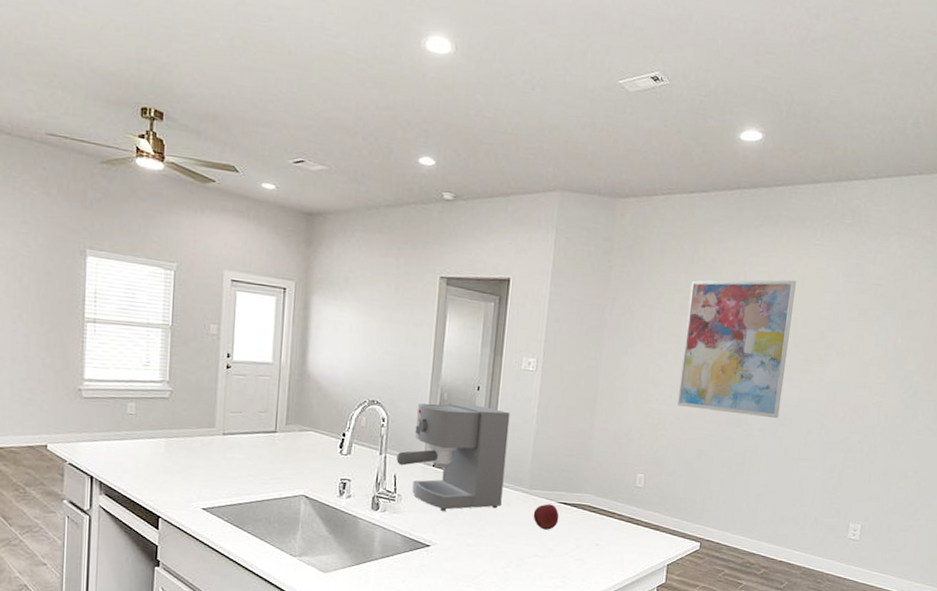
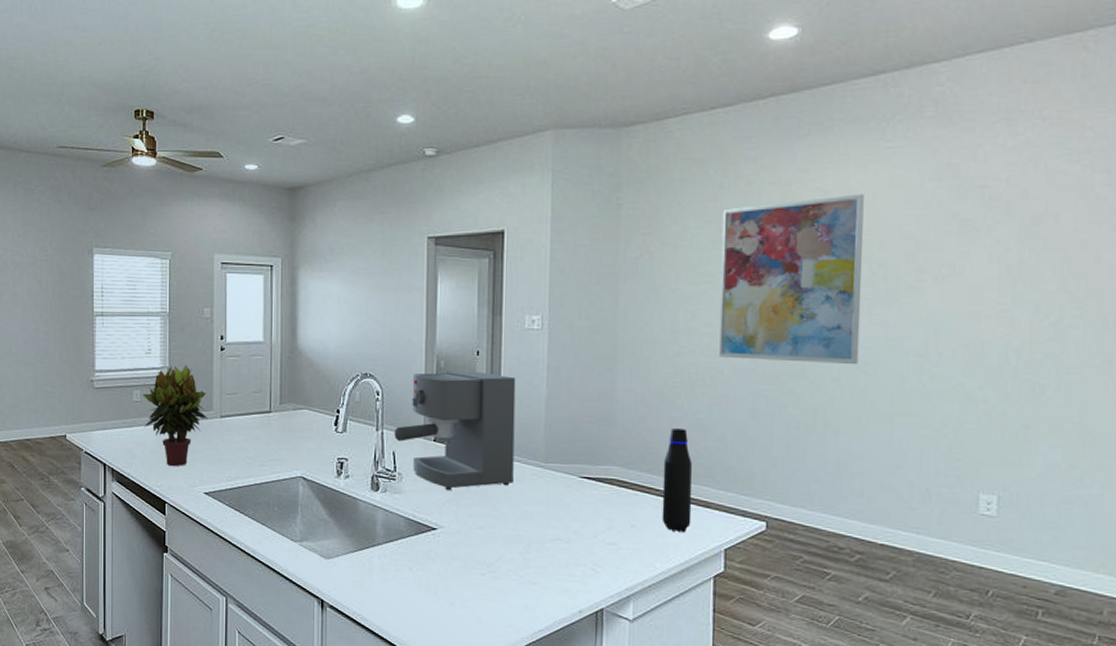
potted plant: none [138,379,210,481] -> present [143,365,208,466]
apple: present [533,504,559,530] -> none [551,479,583,509]
water bottle: none [621,464,649,550] -> present [662,428,693,532]

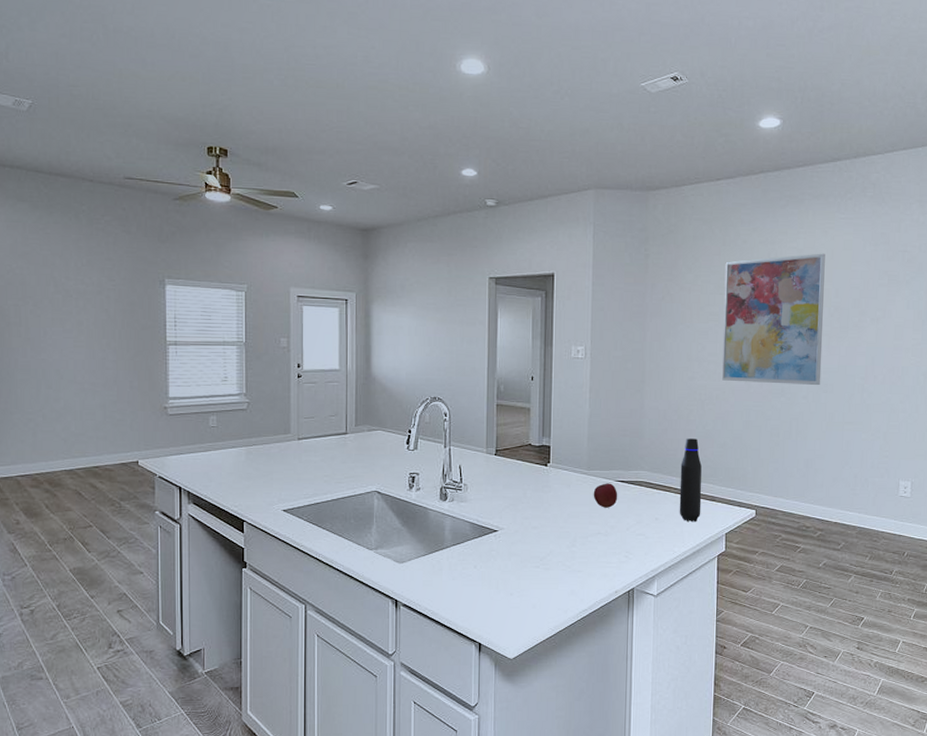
potted plant: present [143,365,208,466] -> none [219,392,286,486]
coffee maker: present [394,371,516,490] -> none [460,394,564,497]
apple: none [551,479,583,509] -> present [593,483,618,508]

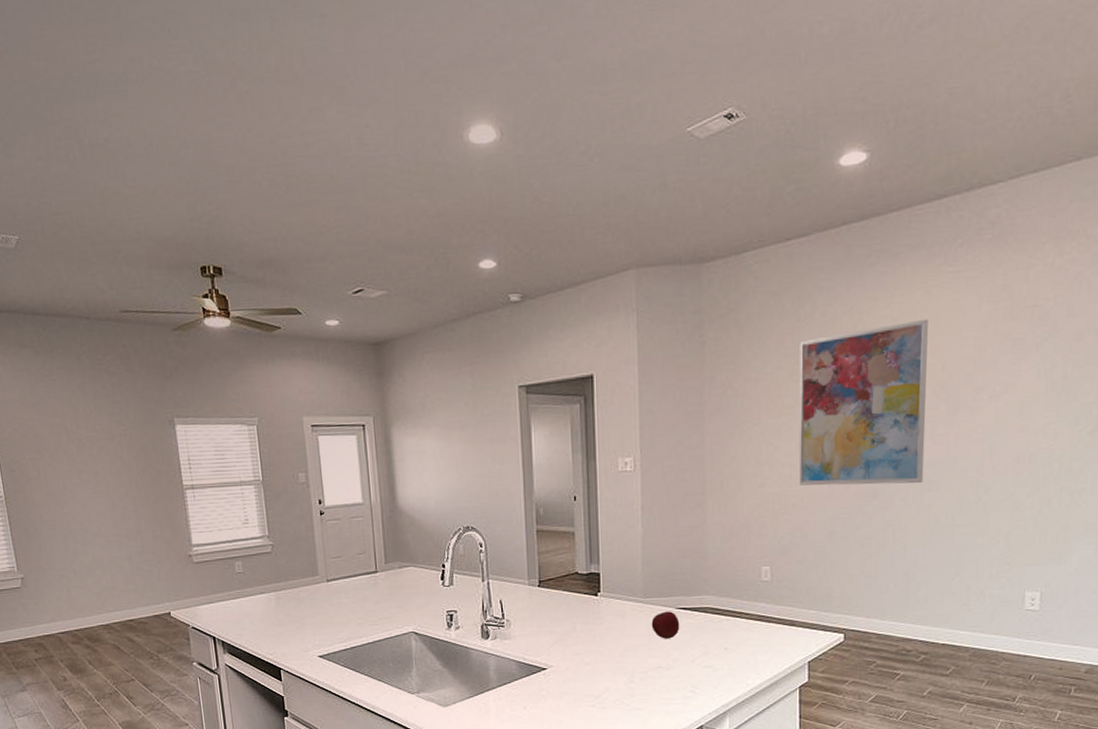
water bottle: present [679,438,702,521] -> none [752,555,779,650]

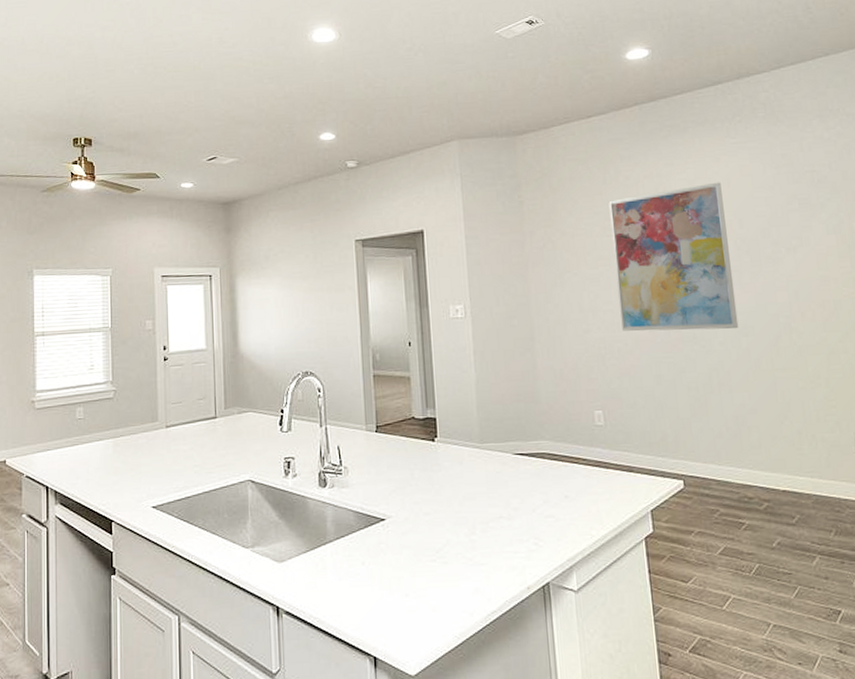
apple: present [651,611,680,639] -> none [489,457,519,487]

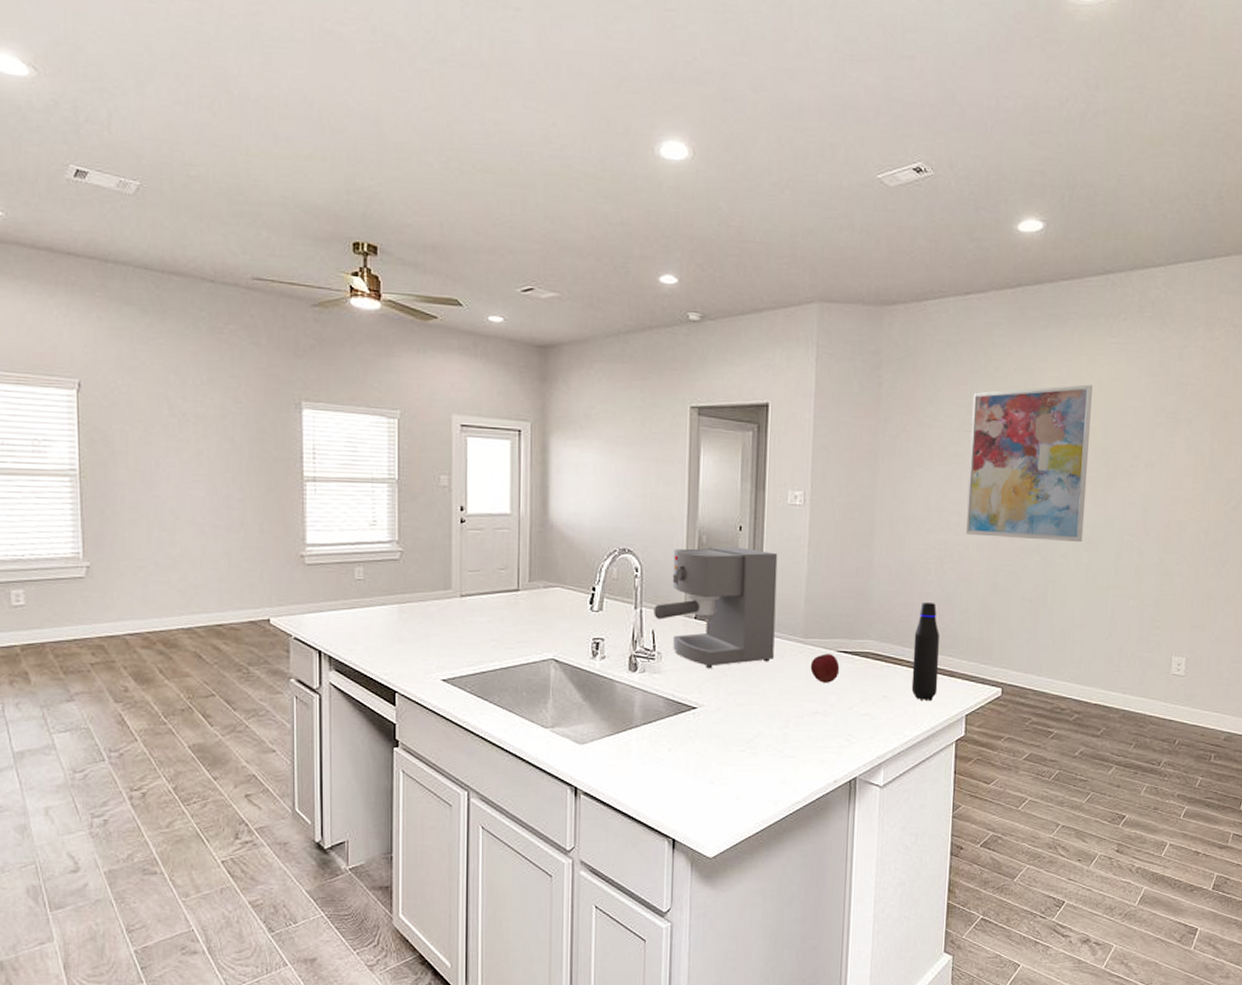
coffee maker: none [337,361,453,479] -> present [654,546,778,668]
apple: none [489,457,519,487] -> present [810,653,840,683]
water bottle: none [586,399,618,498] -> present [911,603,940,700]

